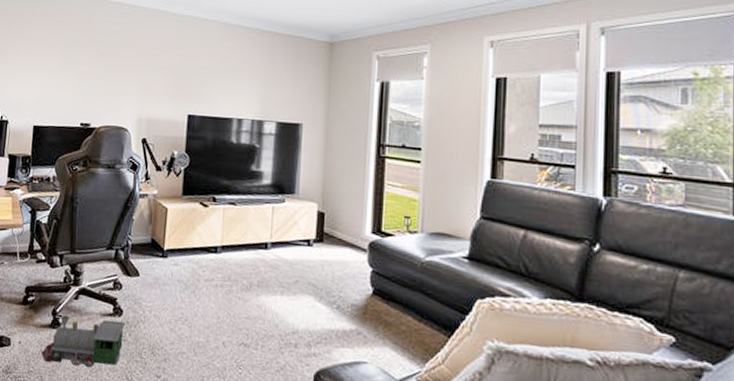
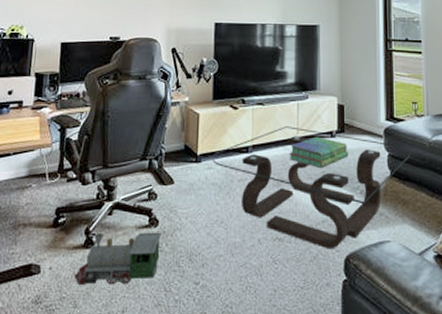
coffee table: none [178,229,398,362] -> present [212,126,411,248]
stack of books: none [260,243,326,278] -> present [289,136,348,169]

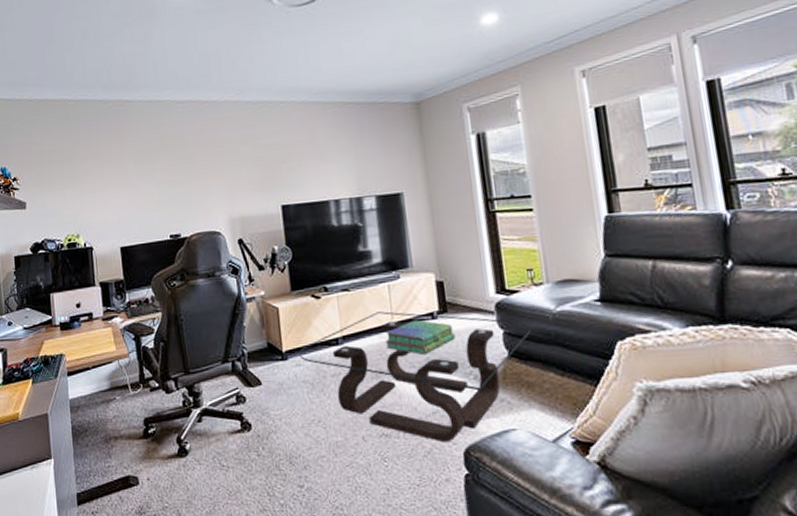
toy train: present [73,232,161,286] -> none [172,436,258,495]

